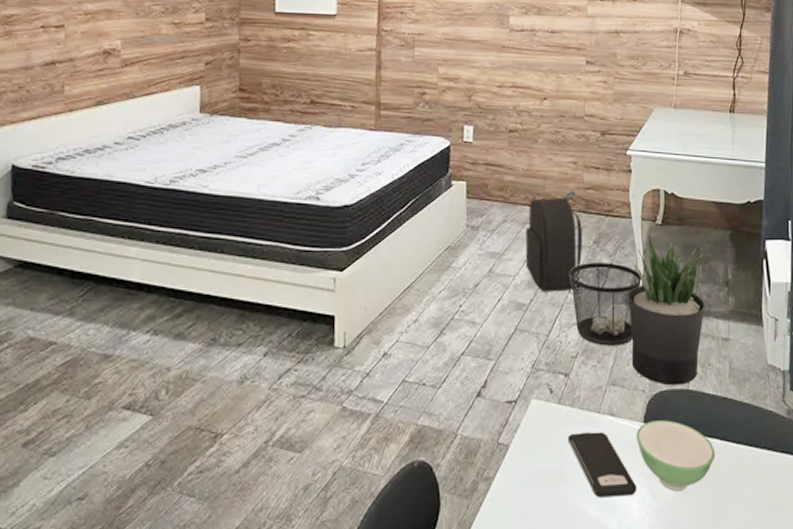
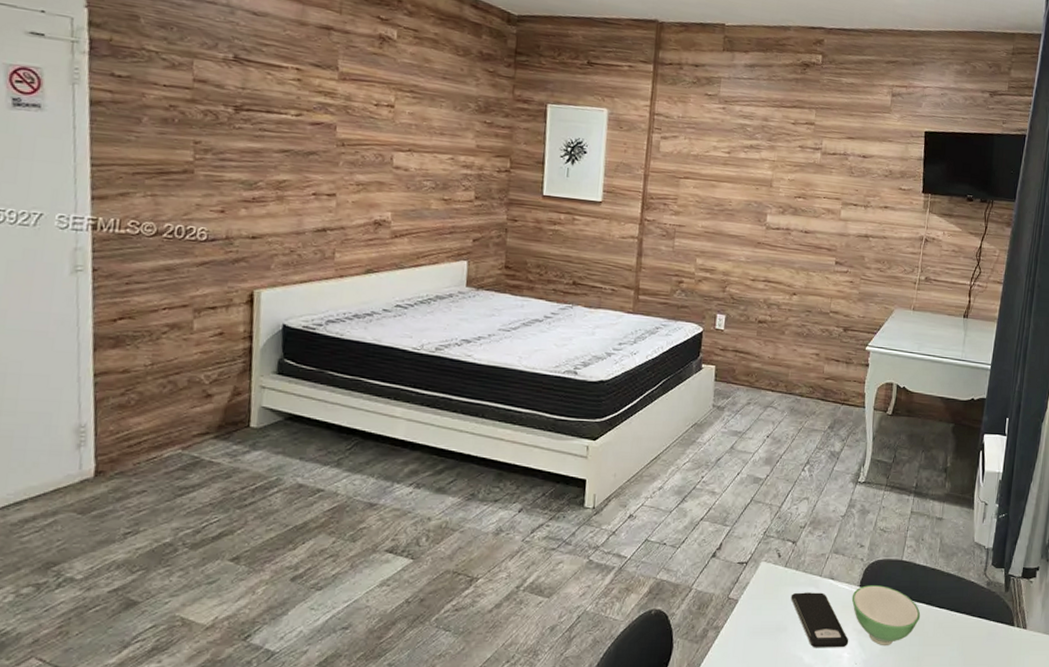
backpack: present [525,191,582,292] -> none [764,380,819,470]
waste bin: present [570,263,642,346] -> none [804,445,869,519]
planter: present [628,236,705,386] -> none [853,424,927,556]

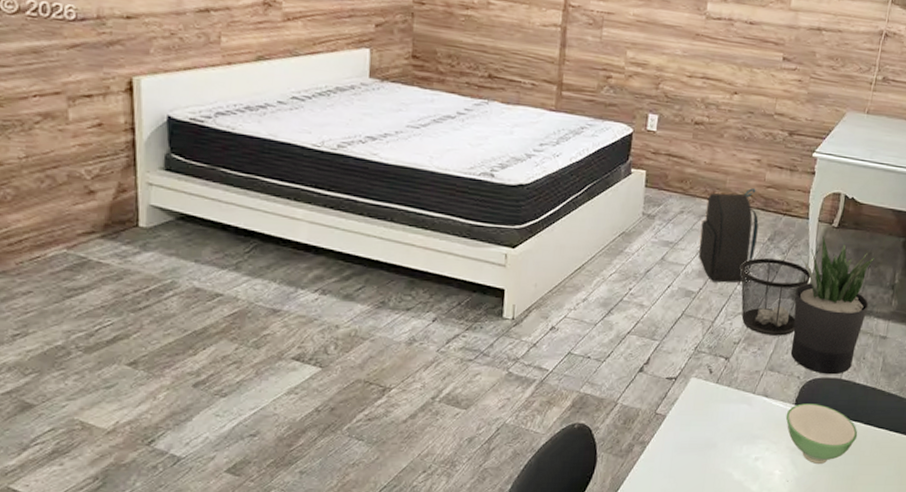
backpack: none [764,380,819,470] -> present [698,188,759,283]
phone: present [790,592,849,648] -> none [721,409,782,465]
waste bin: none [804,445,869,519] -> present [741,258,811,336]
planter: none [853,424,927,556] -> present [790,237,874,375]

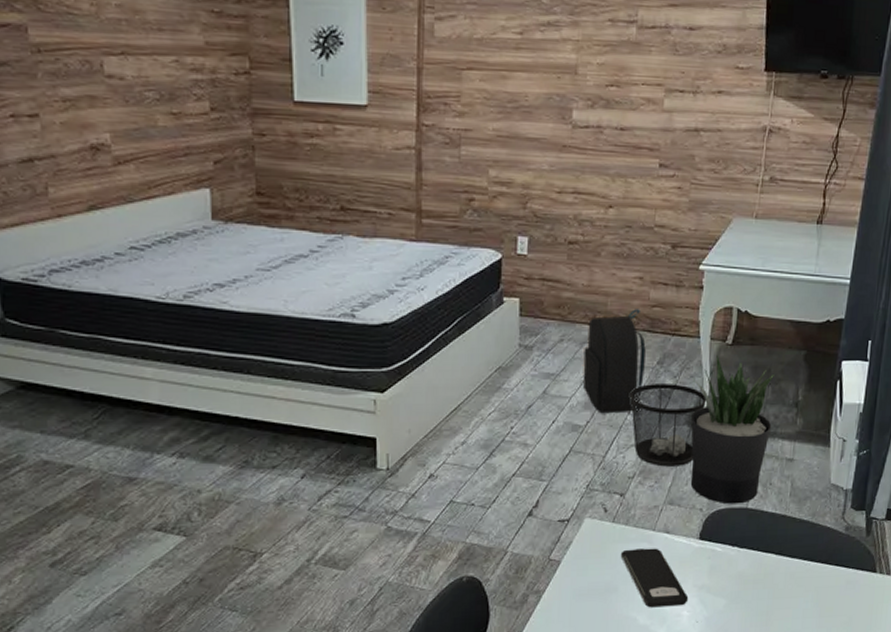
phone: none [721,409,782,465] -> present [620,548,689,608]
bowl: present [785,403,858,465] -> none [690,536,770,602]

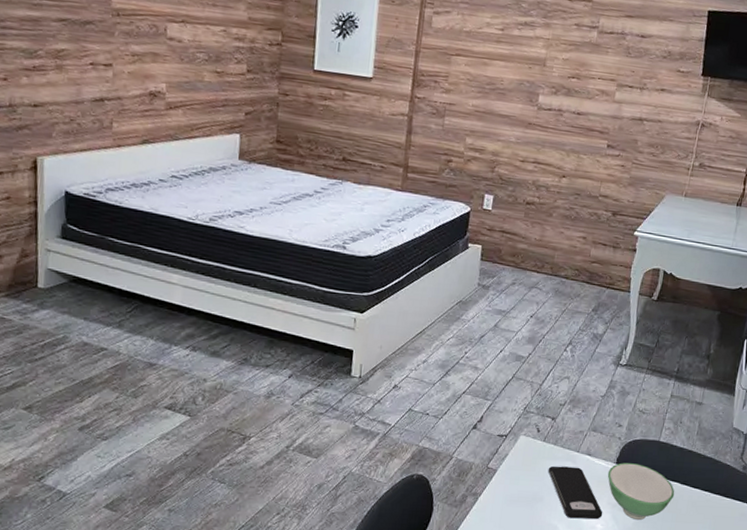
backpack: present [582,309,646,414] -> none [528,263,584,350]
waste bin: present [630,384,707,467] -> none [567,327,632,400]
planter: present [690,356,774,504] -> none [612,309,691,437]
bowl: none [690,536,770,602] -> present [607,463,675,521]

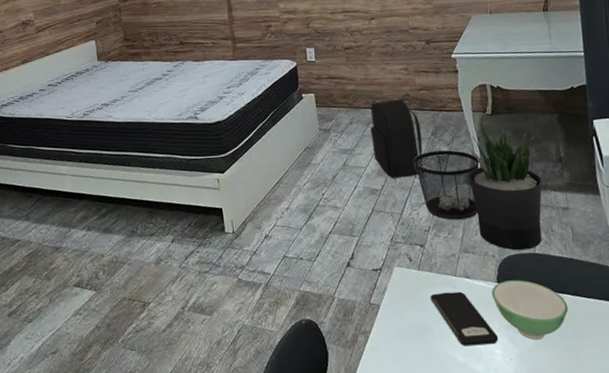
backpack: none [528,263,584,350] -> present [370,93,424,179]
waste bin: none [567,327,632,400] -> present [413,150,480,220]
planter: none [612,309,691,437] -> present [466,124,542,251]

